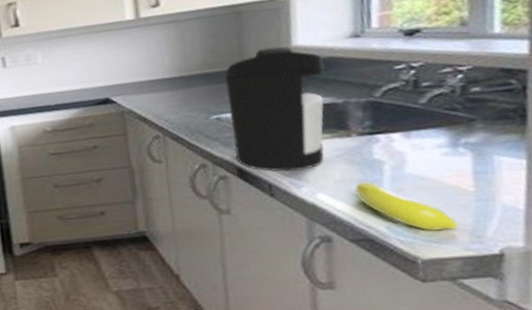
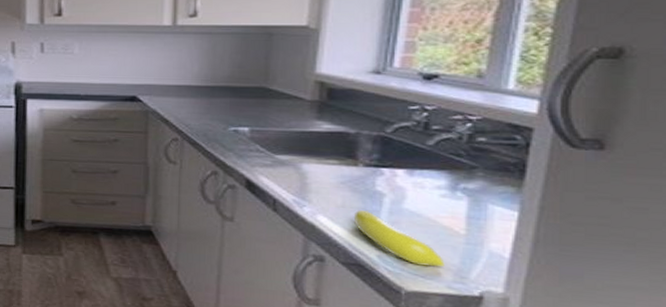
coffee maker: present [225,46,325,172] -> none [246,71,344,191]

